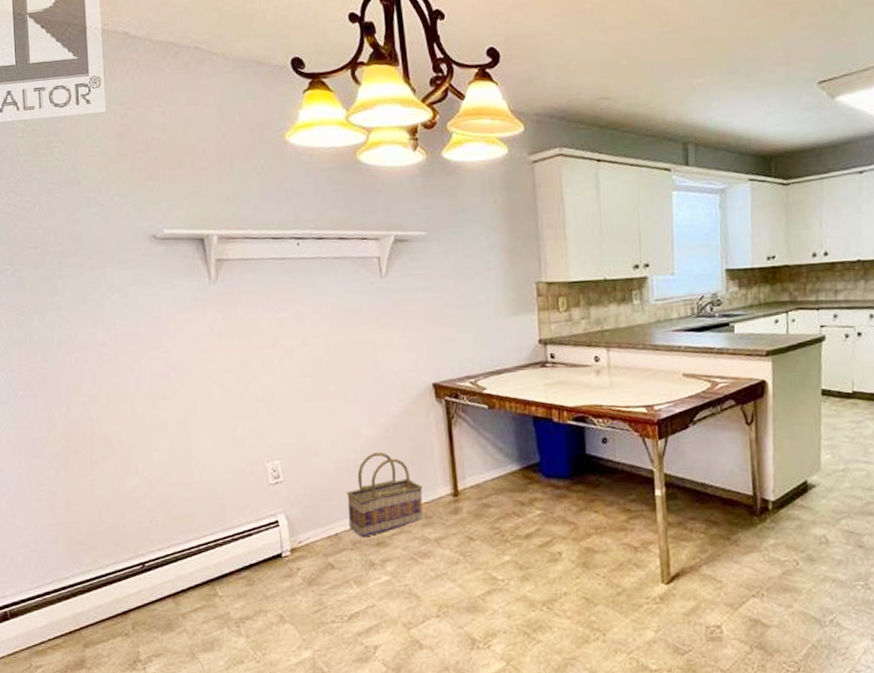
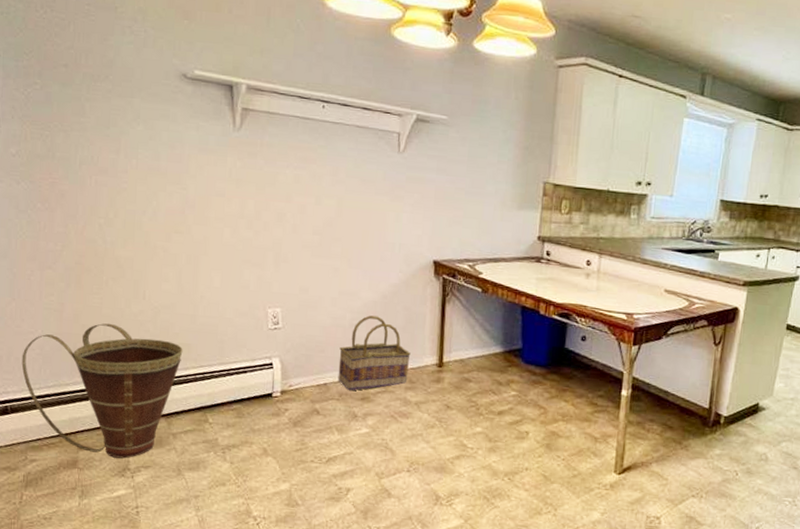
basket: none [17,506,183,651] -> present [21,323,183,459]

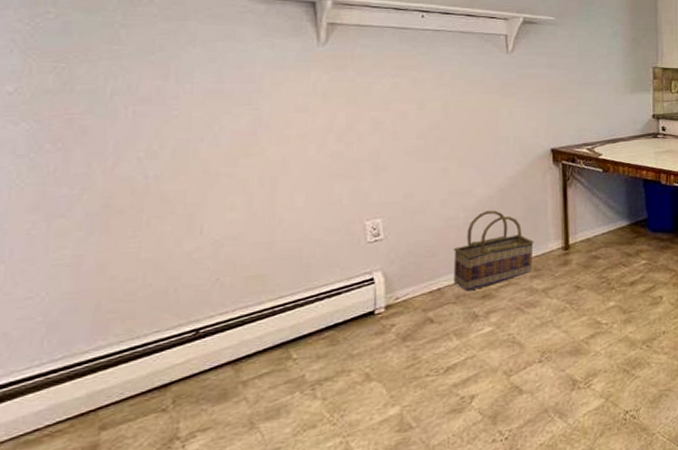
basket: present [21,323,183,459] -> none [11,269,256,430]

